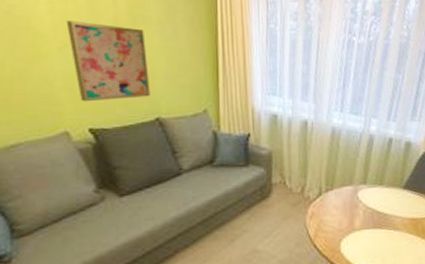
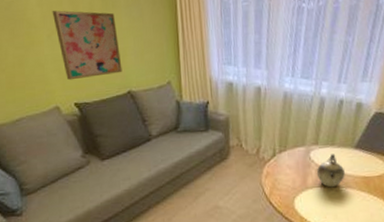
teapot: none [364,194,393,230] -> present [316,154,345,188]

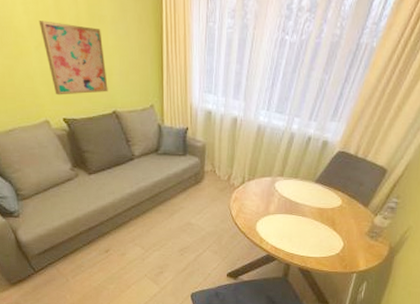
teapot: present [316,154,345,188] -> none [278,186,303,215]

